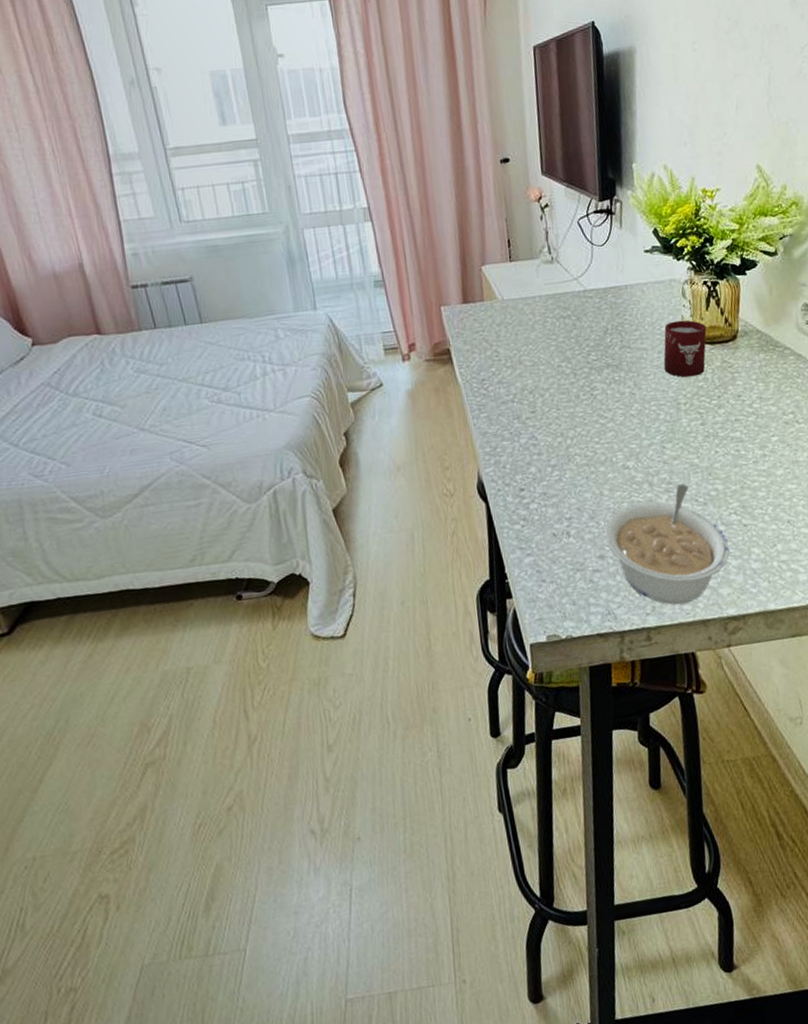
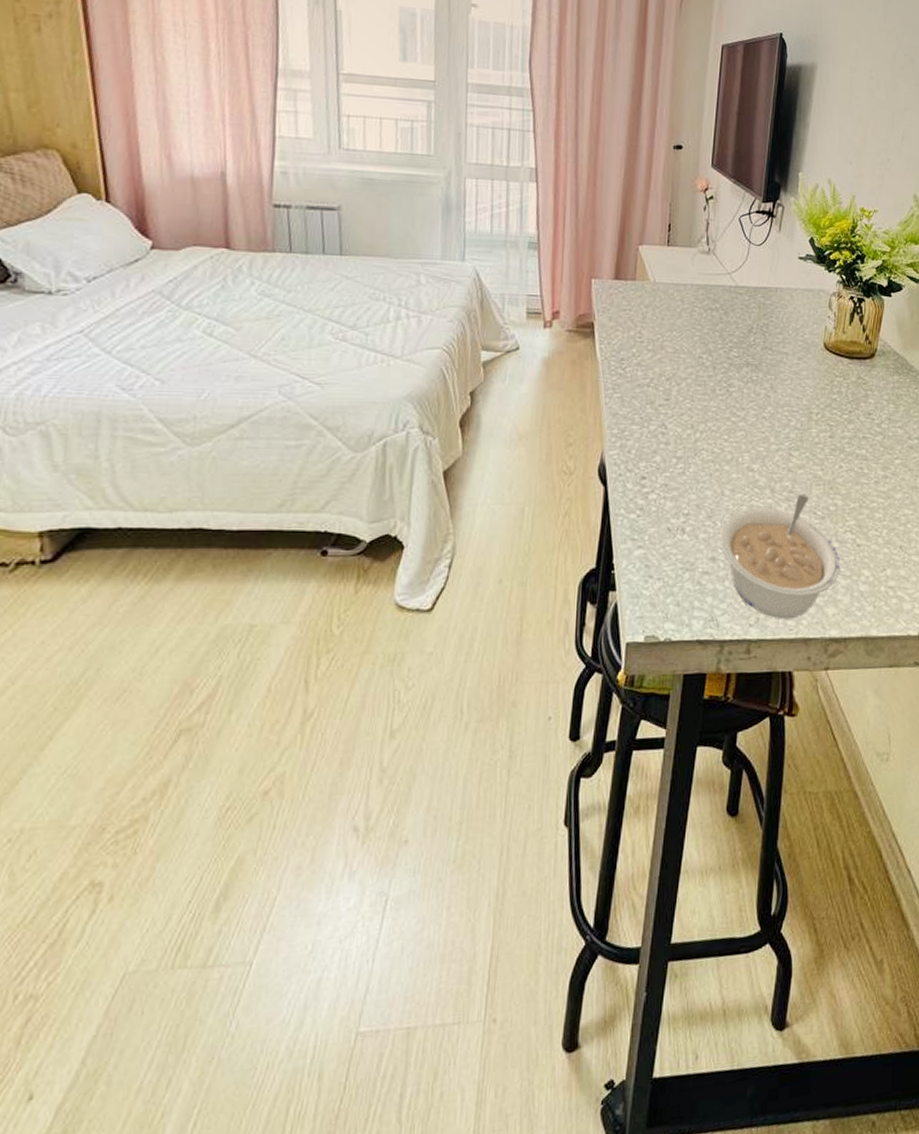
cup: present [663,320,707,377] -> none [801,330,847,388]

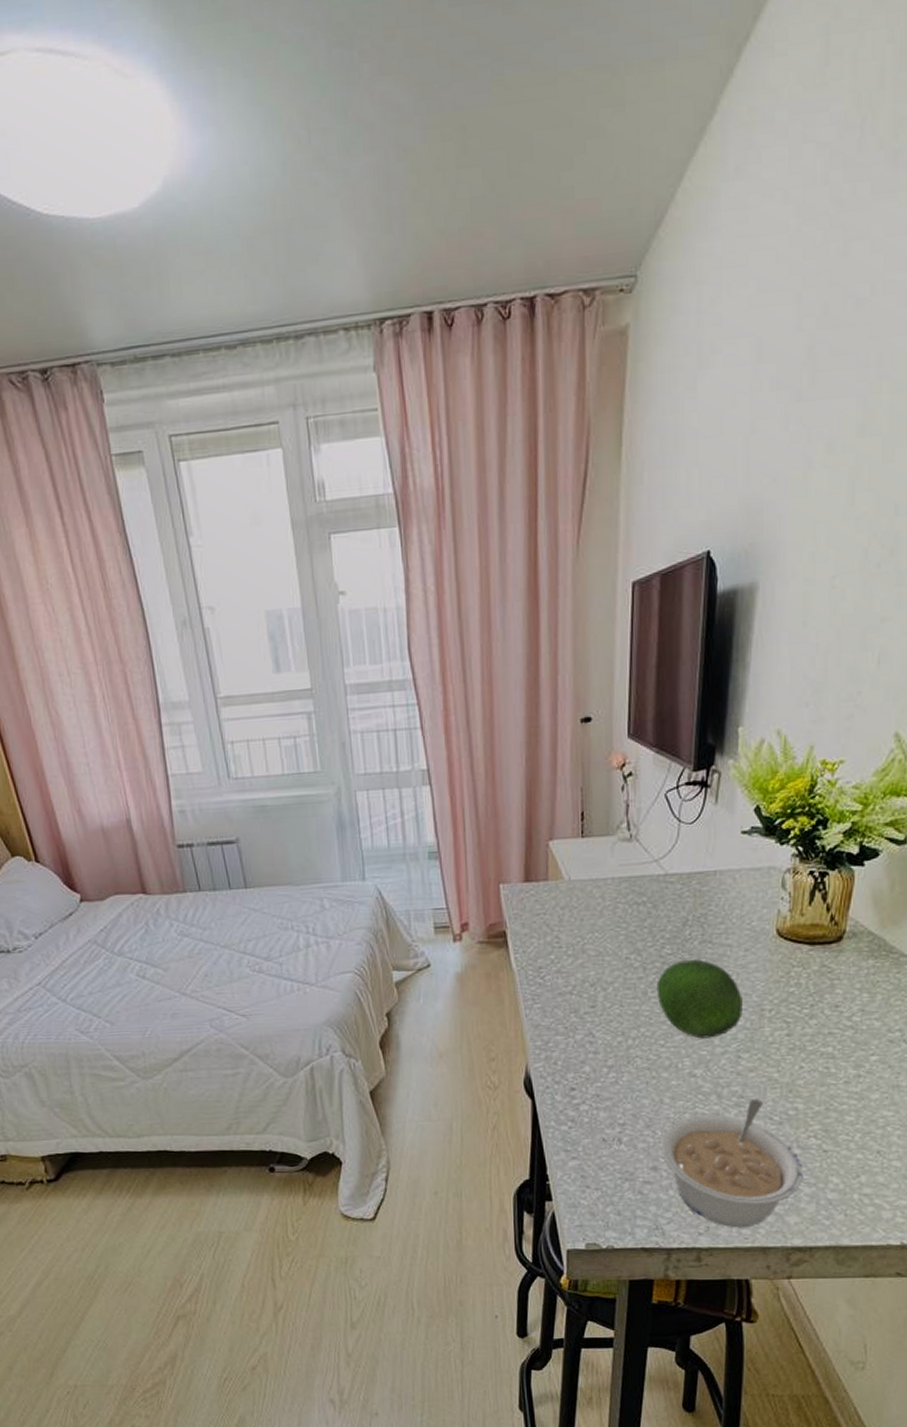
fruit: none [723,363,795,436] -> present [656,960,743,1039]

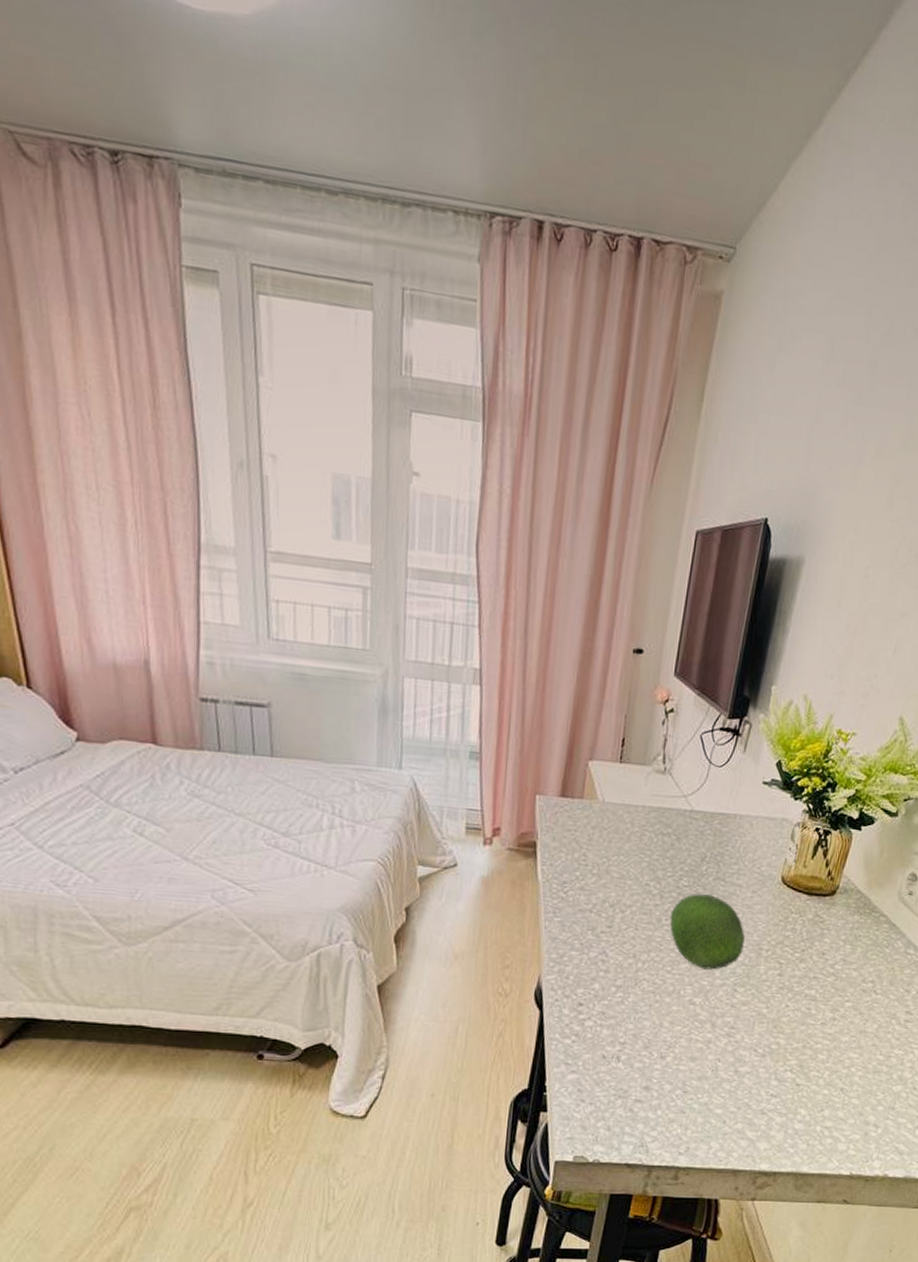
legume: present [660,1099,803,1228] -> none [654,1031,778,1150]

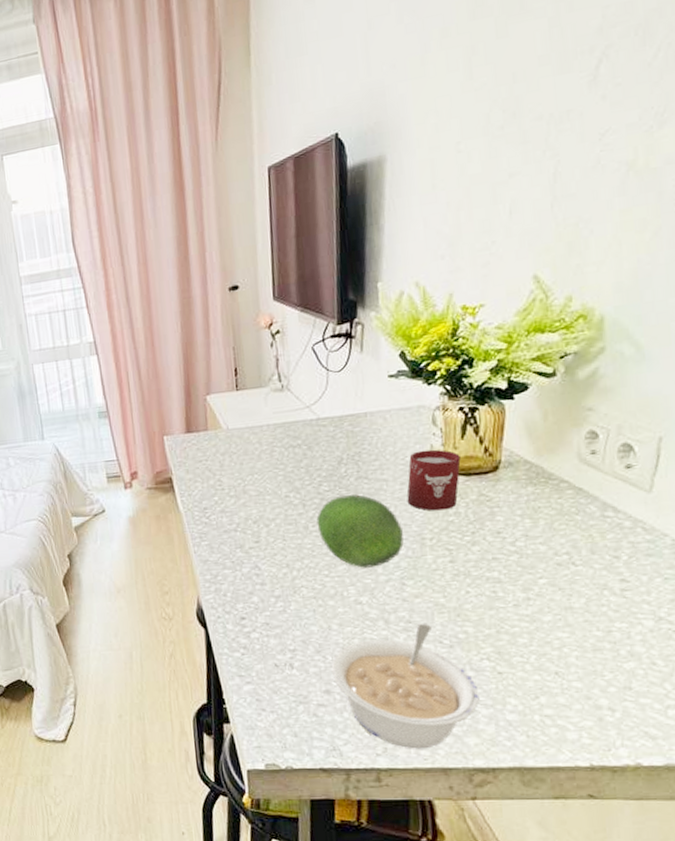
legume: none [654,1031,778,1150] -> present [331,624,480,749]
cup: none [754,862,807,925] -> present [407,449,461,511]

